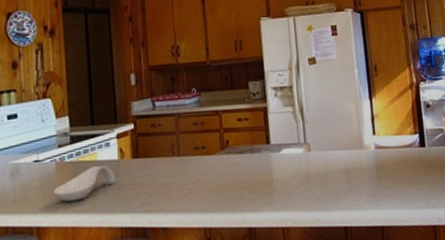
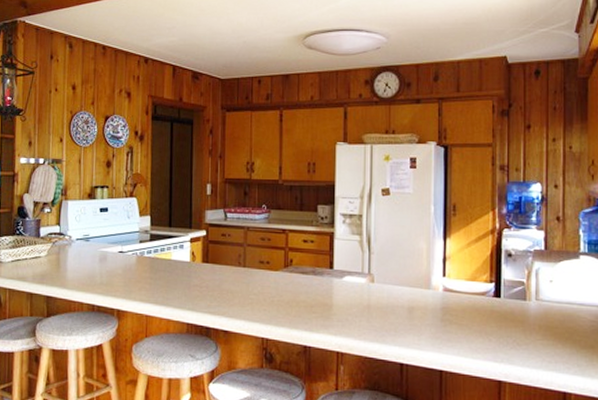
spoon rest: present [53,165,116,202] -> none [132,264,186,293]

